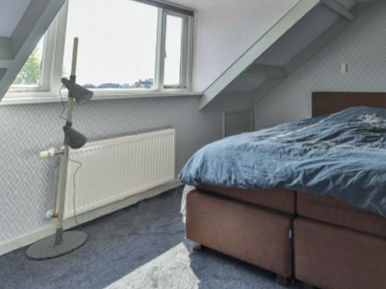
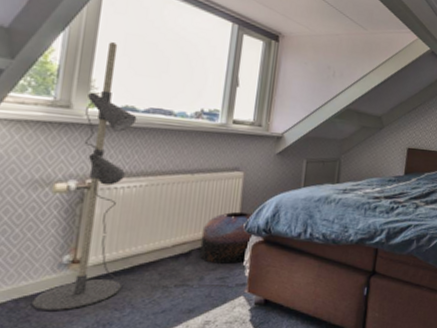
pouf: none [145,164,186,212] -> present [199,211,253,264]

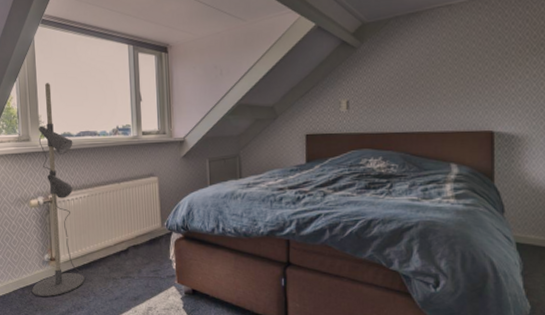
pouf: present [199,211,253,264] -> none [134,212,173,258]

